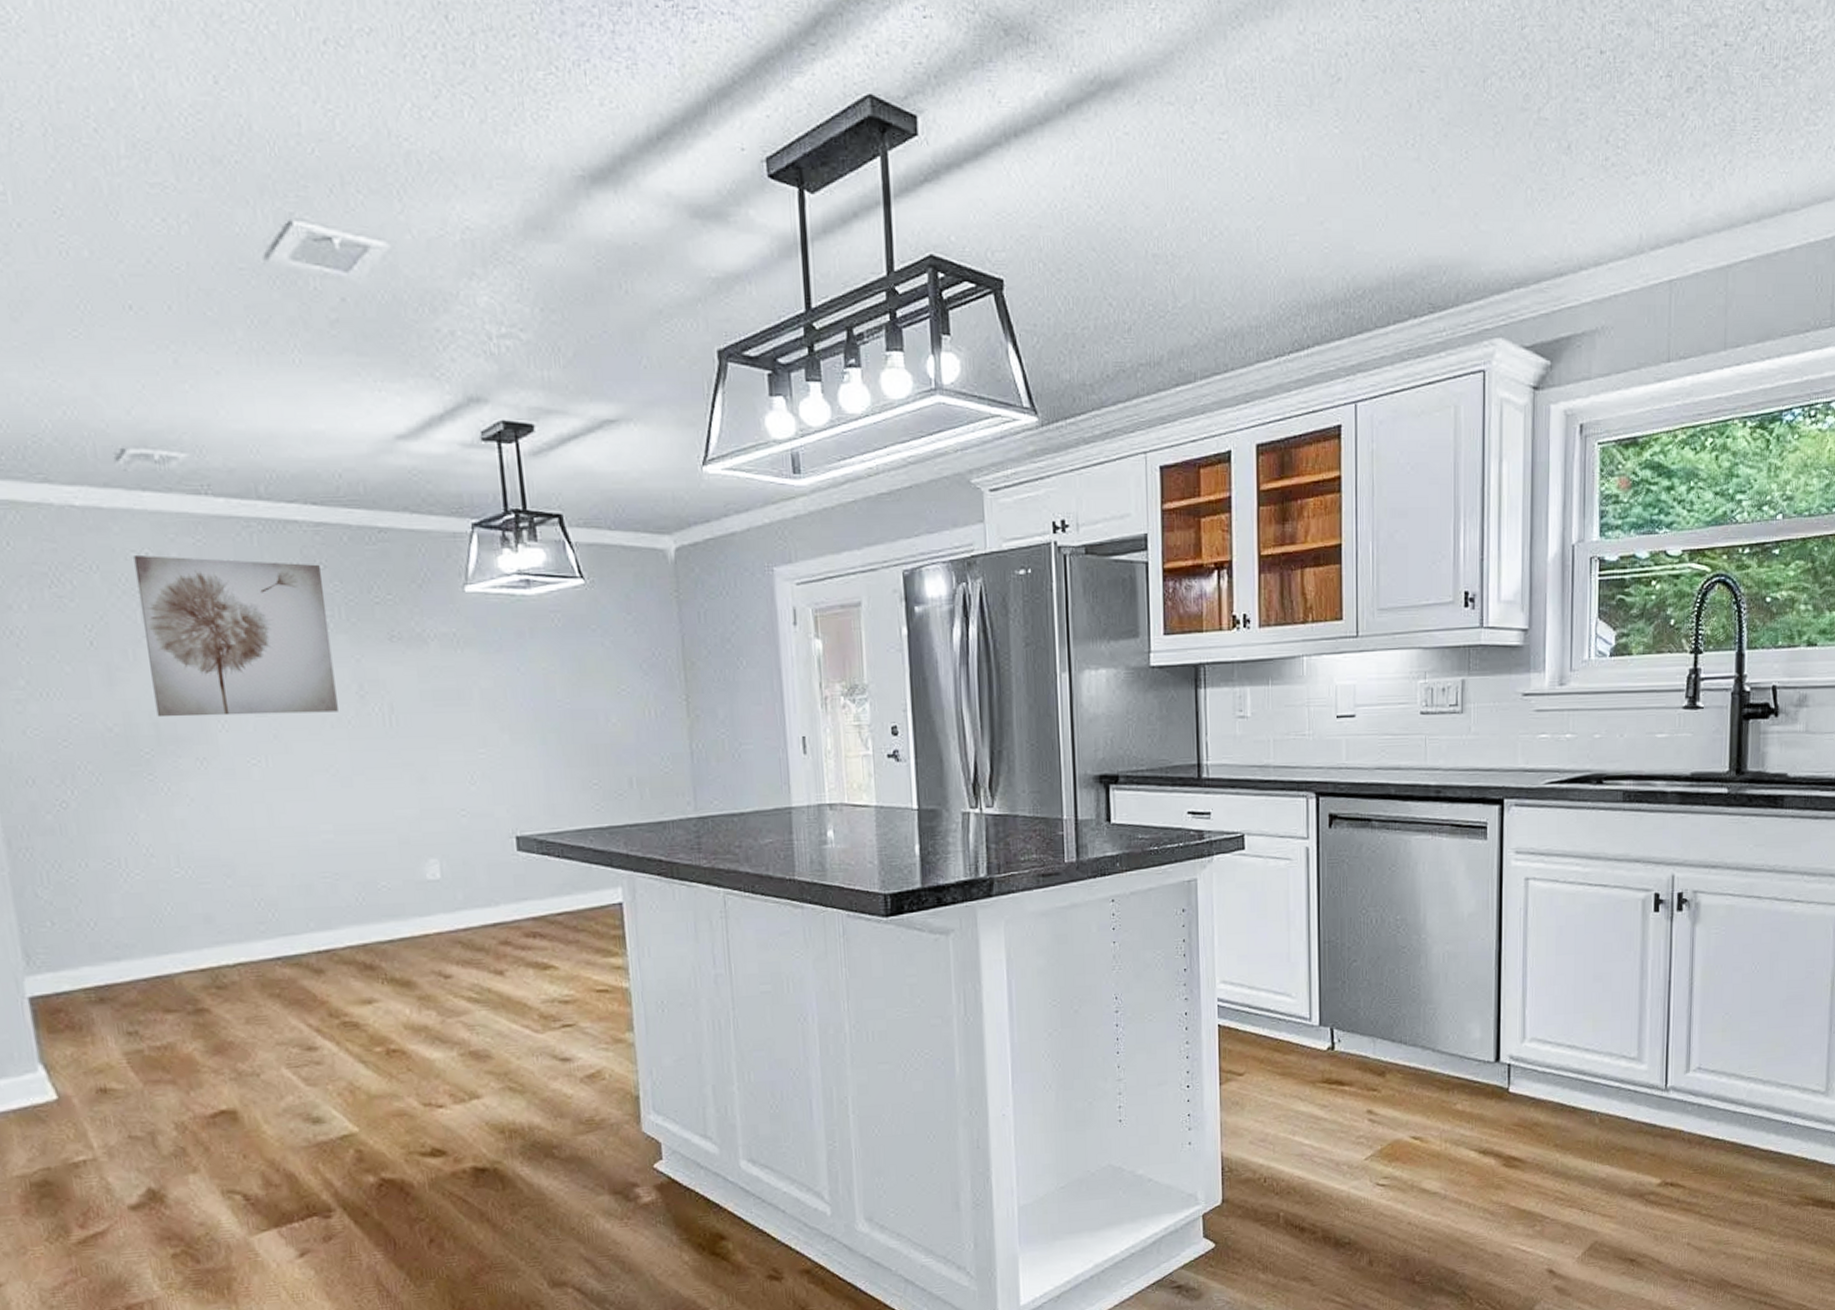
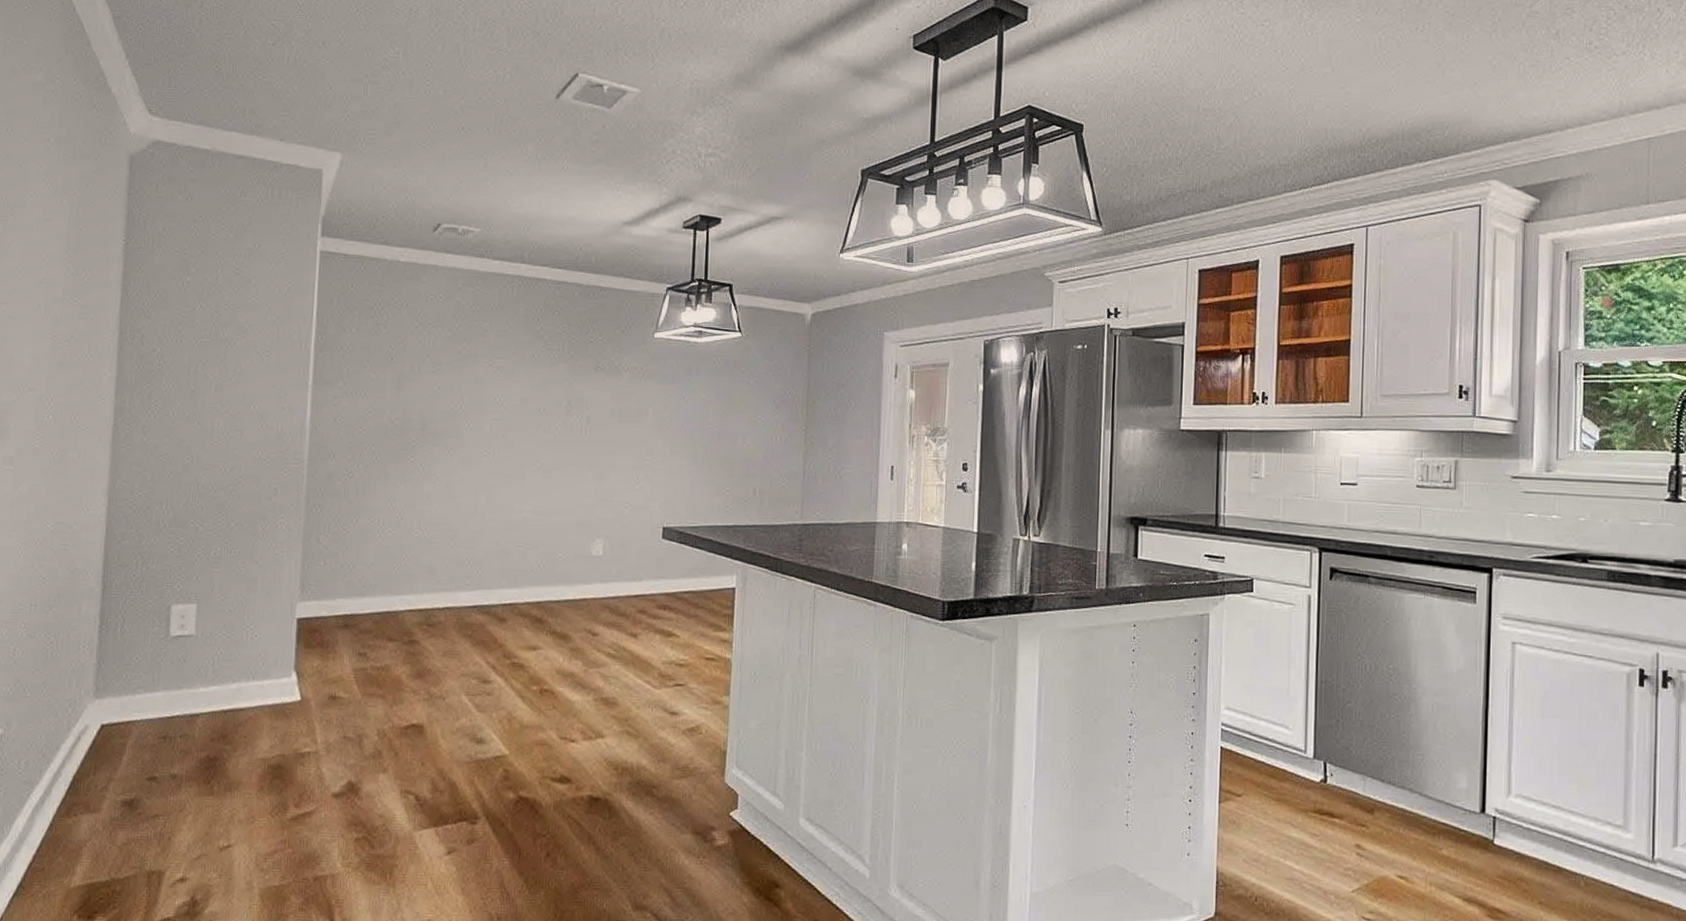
wall art: present [134,555,338,717] -> none [425,298,556,421]

